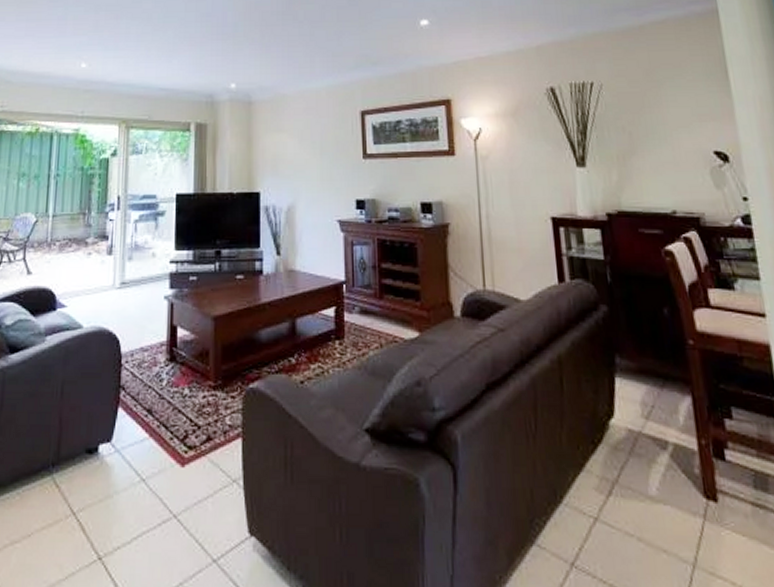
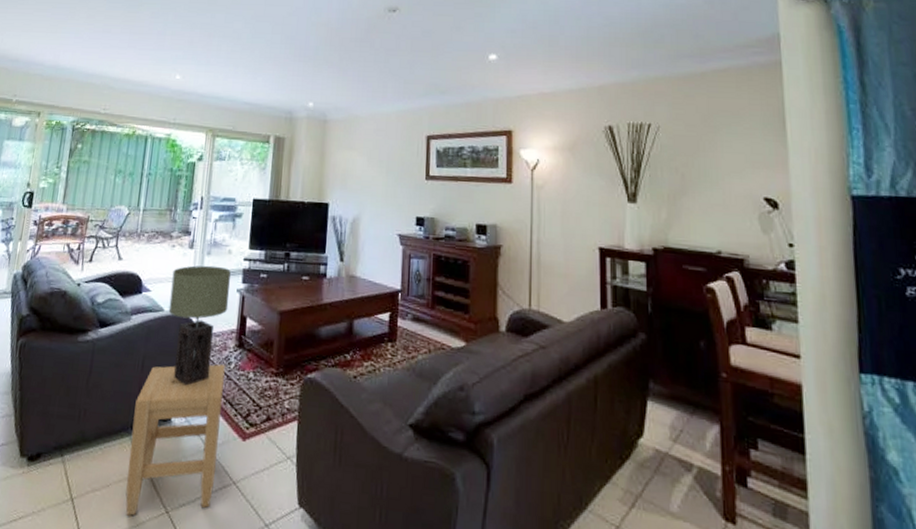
stool: none [50,383,156,568] -> present [125,364,225,516]
table lamp: none [88,272,157,411] -> present [168,265,231,386]

